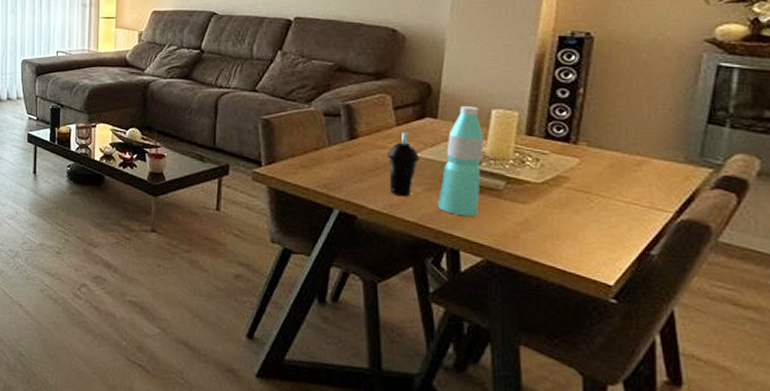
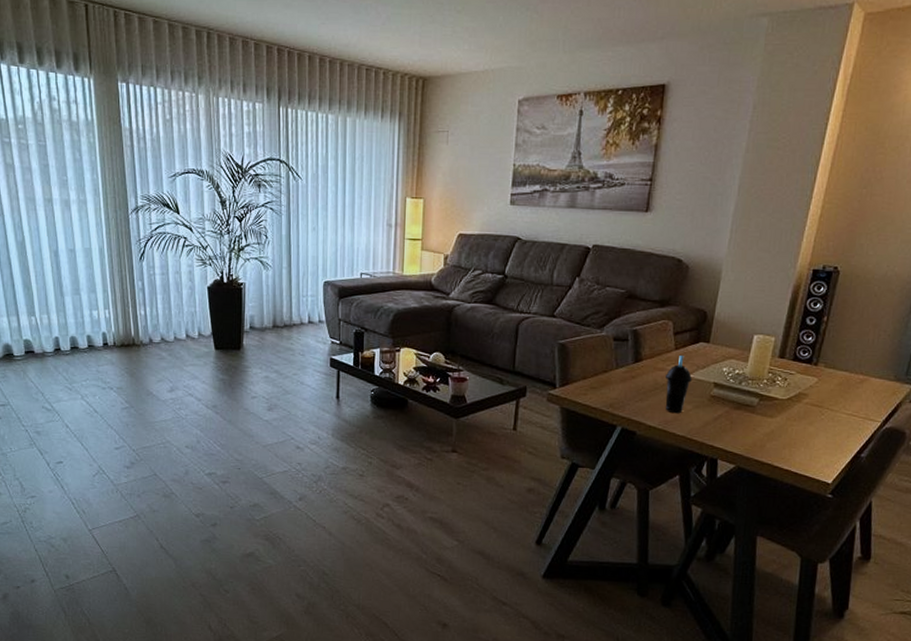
water bottle: present [437,106,484,217] -> none [703,332,746,430]

